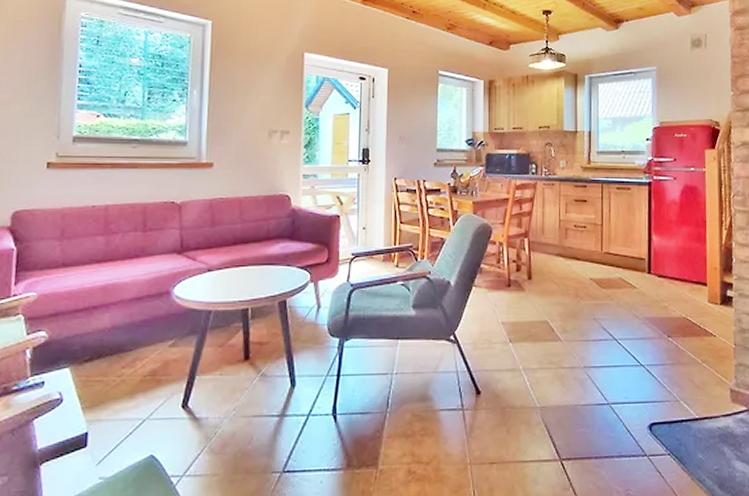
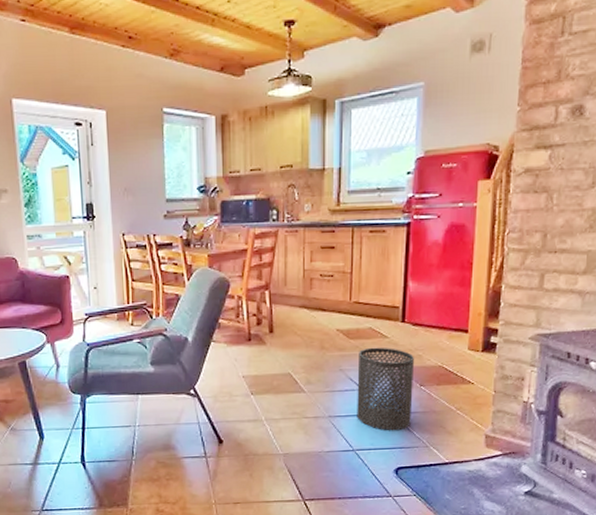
trash can: none [610,297,662,384] -> present [357,347,414,431]

